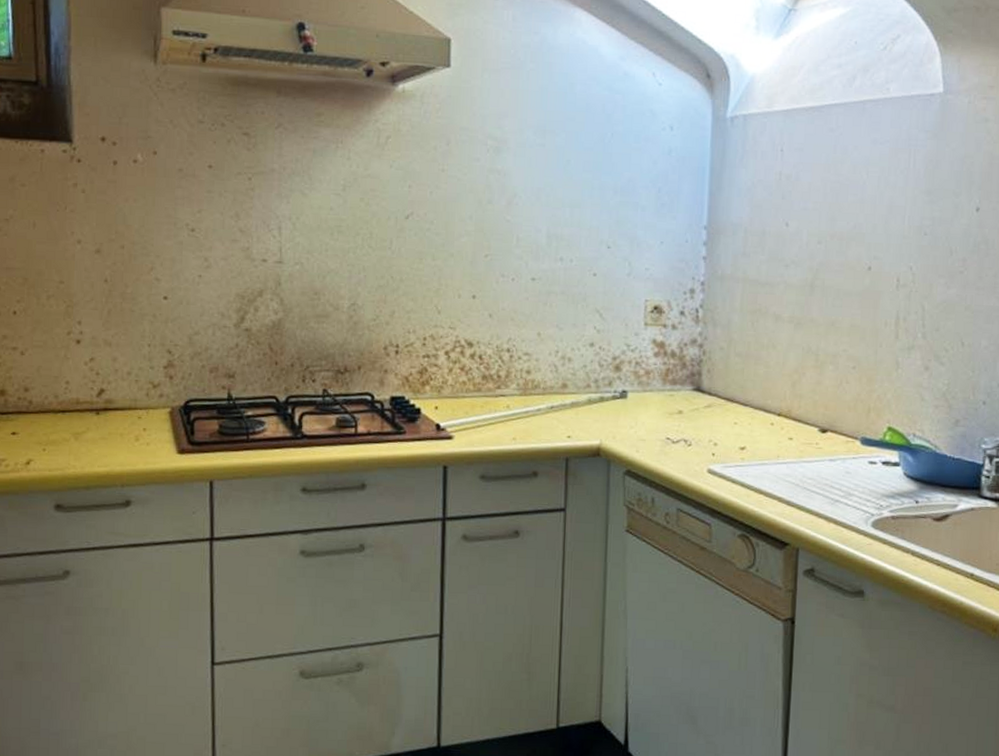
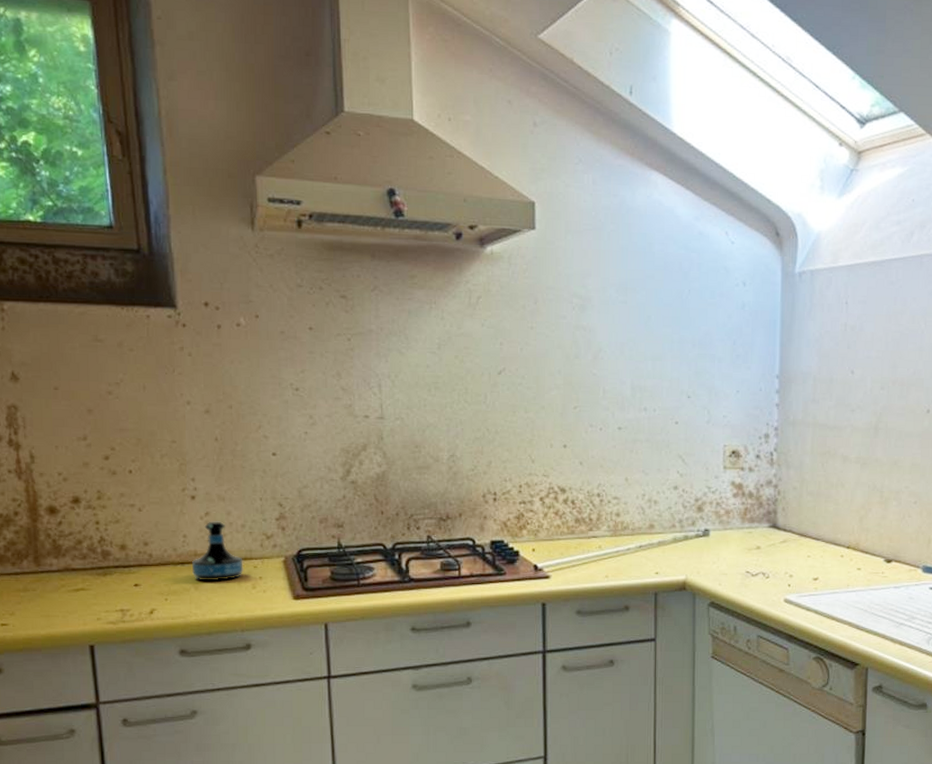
tequila bottle: none [72,367,127,431] -> present [191,521,243,581]

